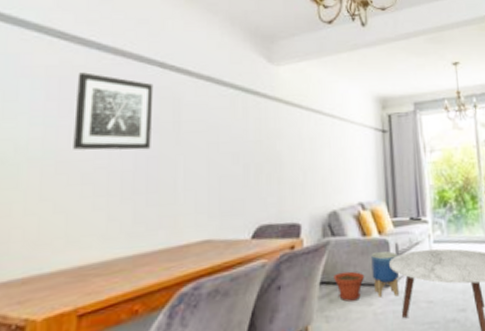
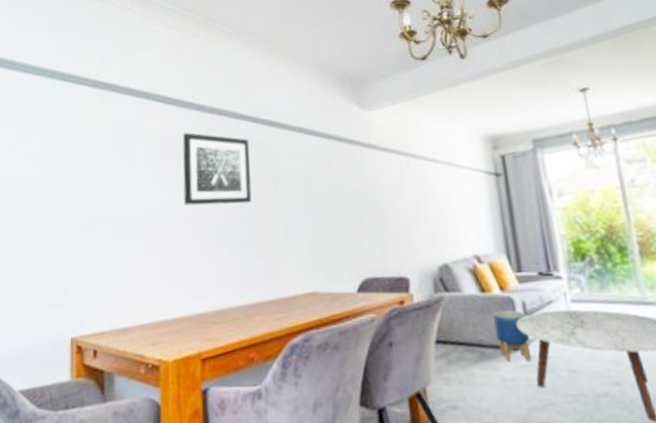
plant pot: present [334,271,365,302] -> none [451,330,488,364]

